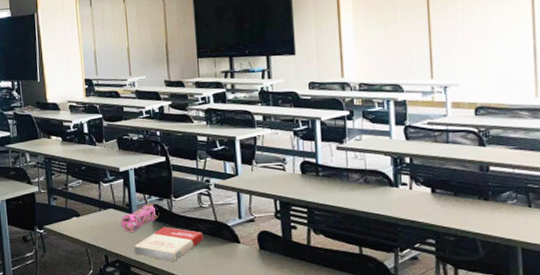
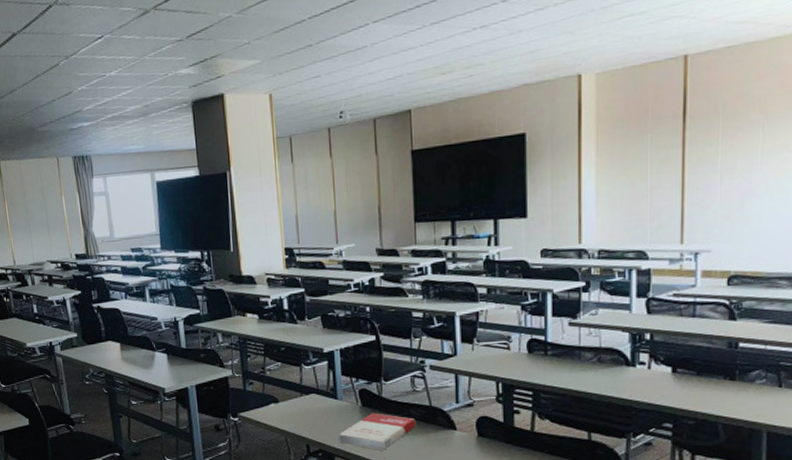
pencil case: present [120,204,159,233] -> none [324,388,367,420]

